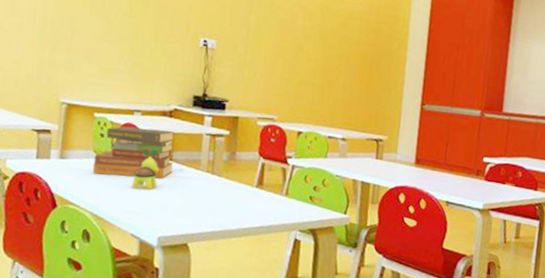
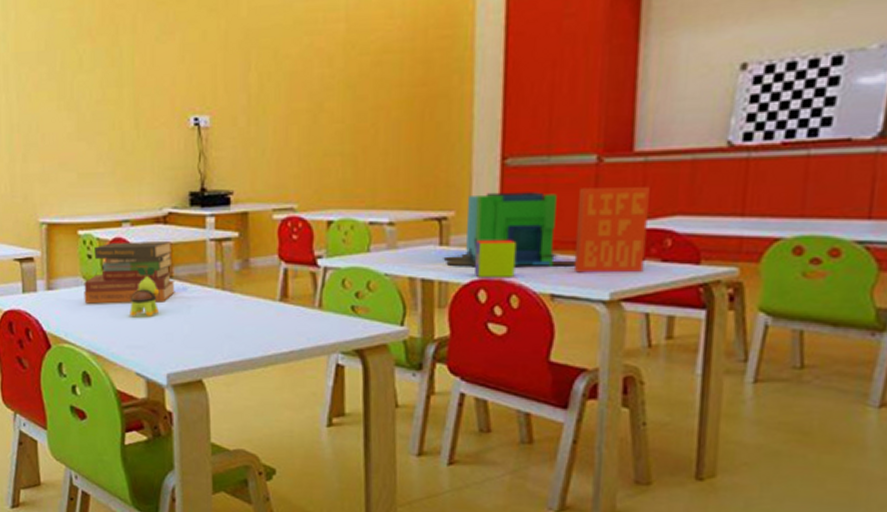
toy blocks: none [377,126,463,184] -> present [443,192,575,268]
toy block: none [398,158,427,187] -> present [474,240,517,277]
book: none [462,131,511,192] -> present [573,186,650,273]

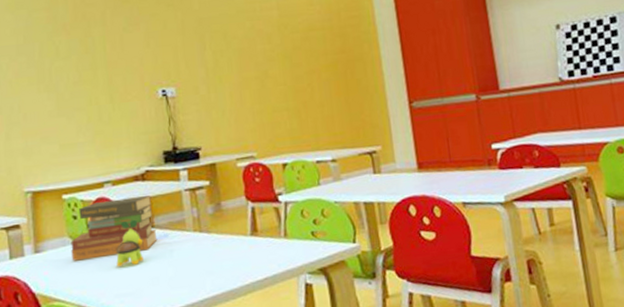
toy blocks: present [443,192,575,268] -> none [378,125,476,189]
toy block: present [474,240,517,277] -> none [400,164,434,195]
book: present [573,186,650,273] -> none [467,114,524,183]

